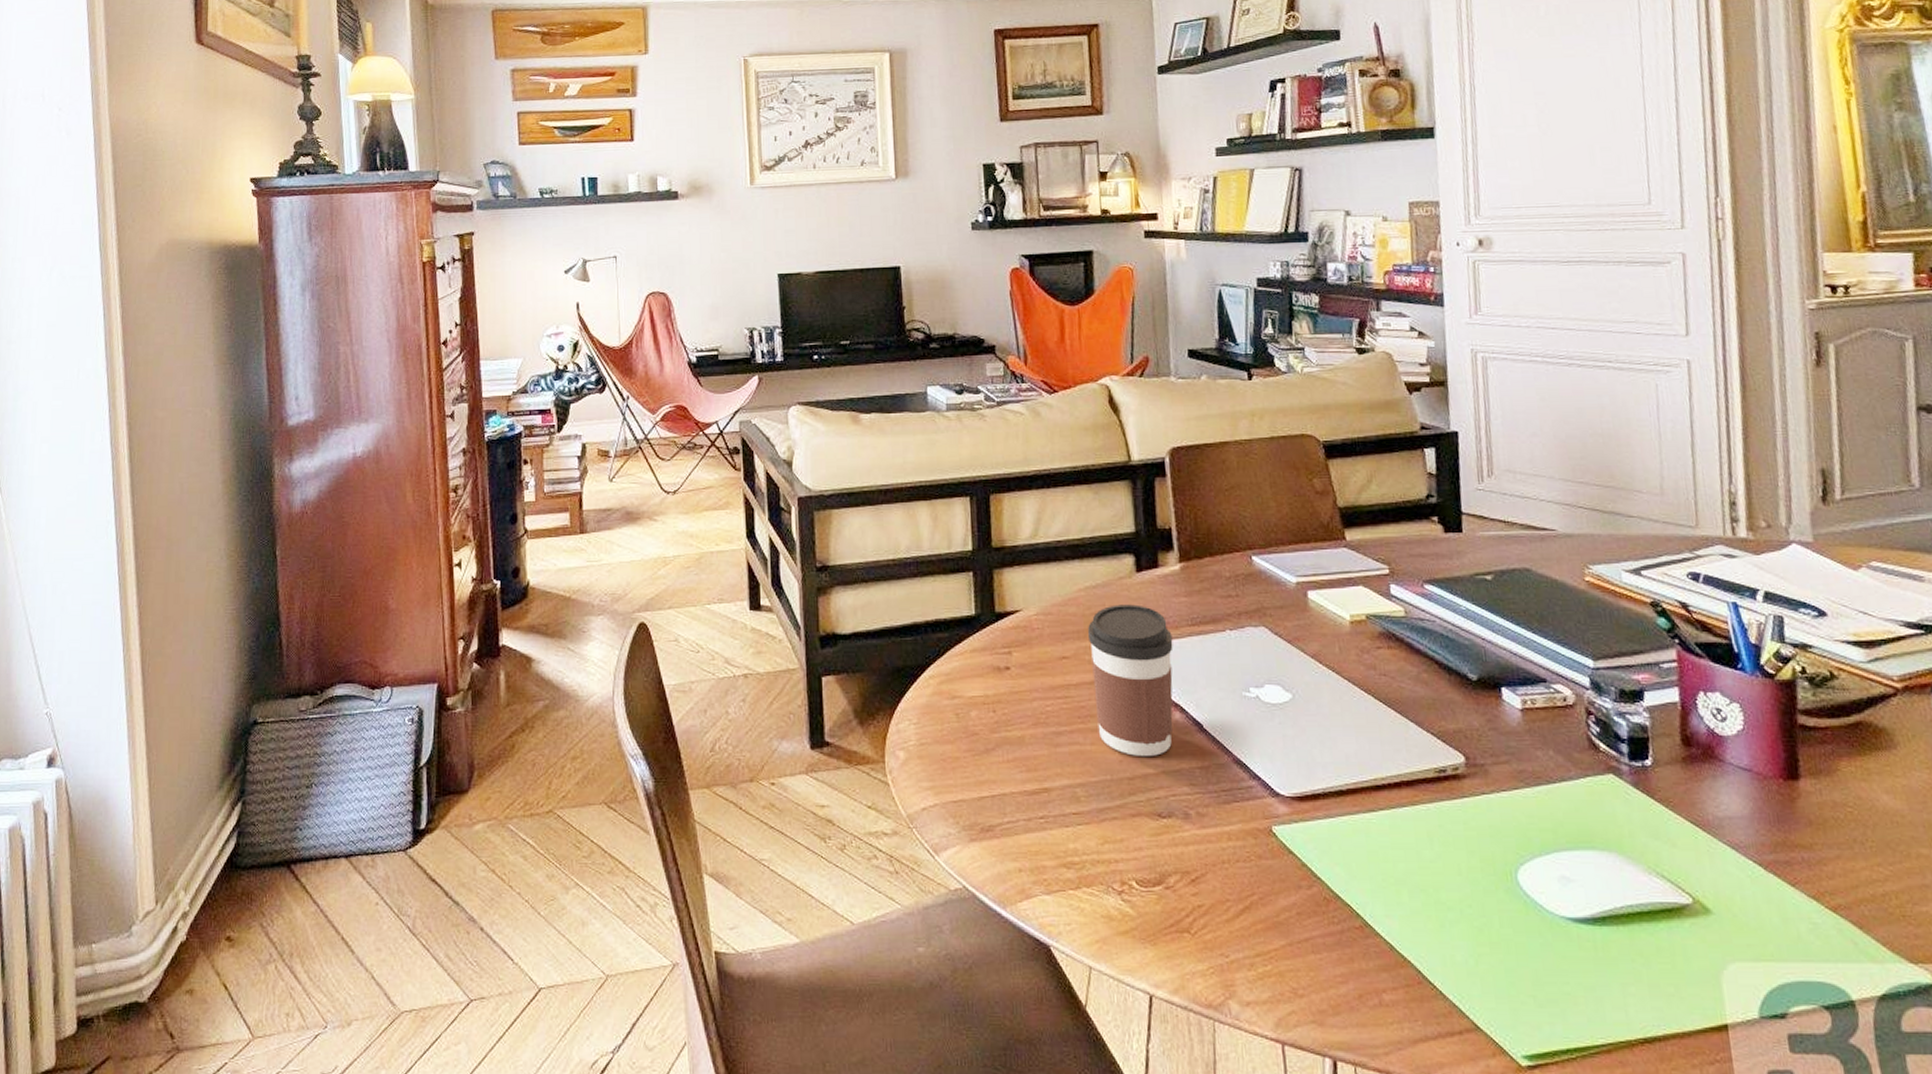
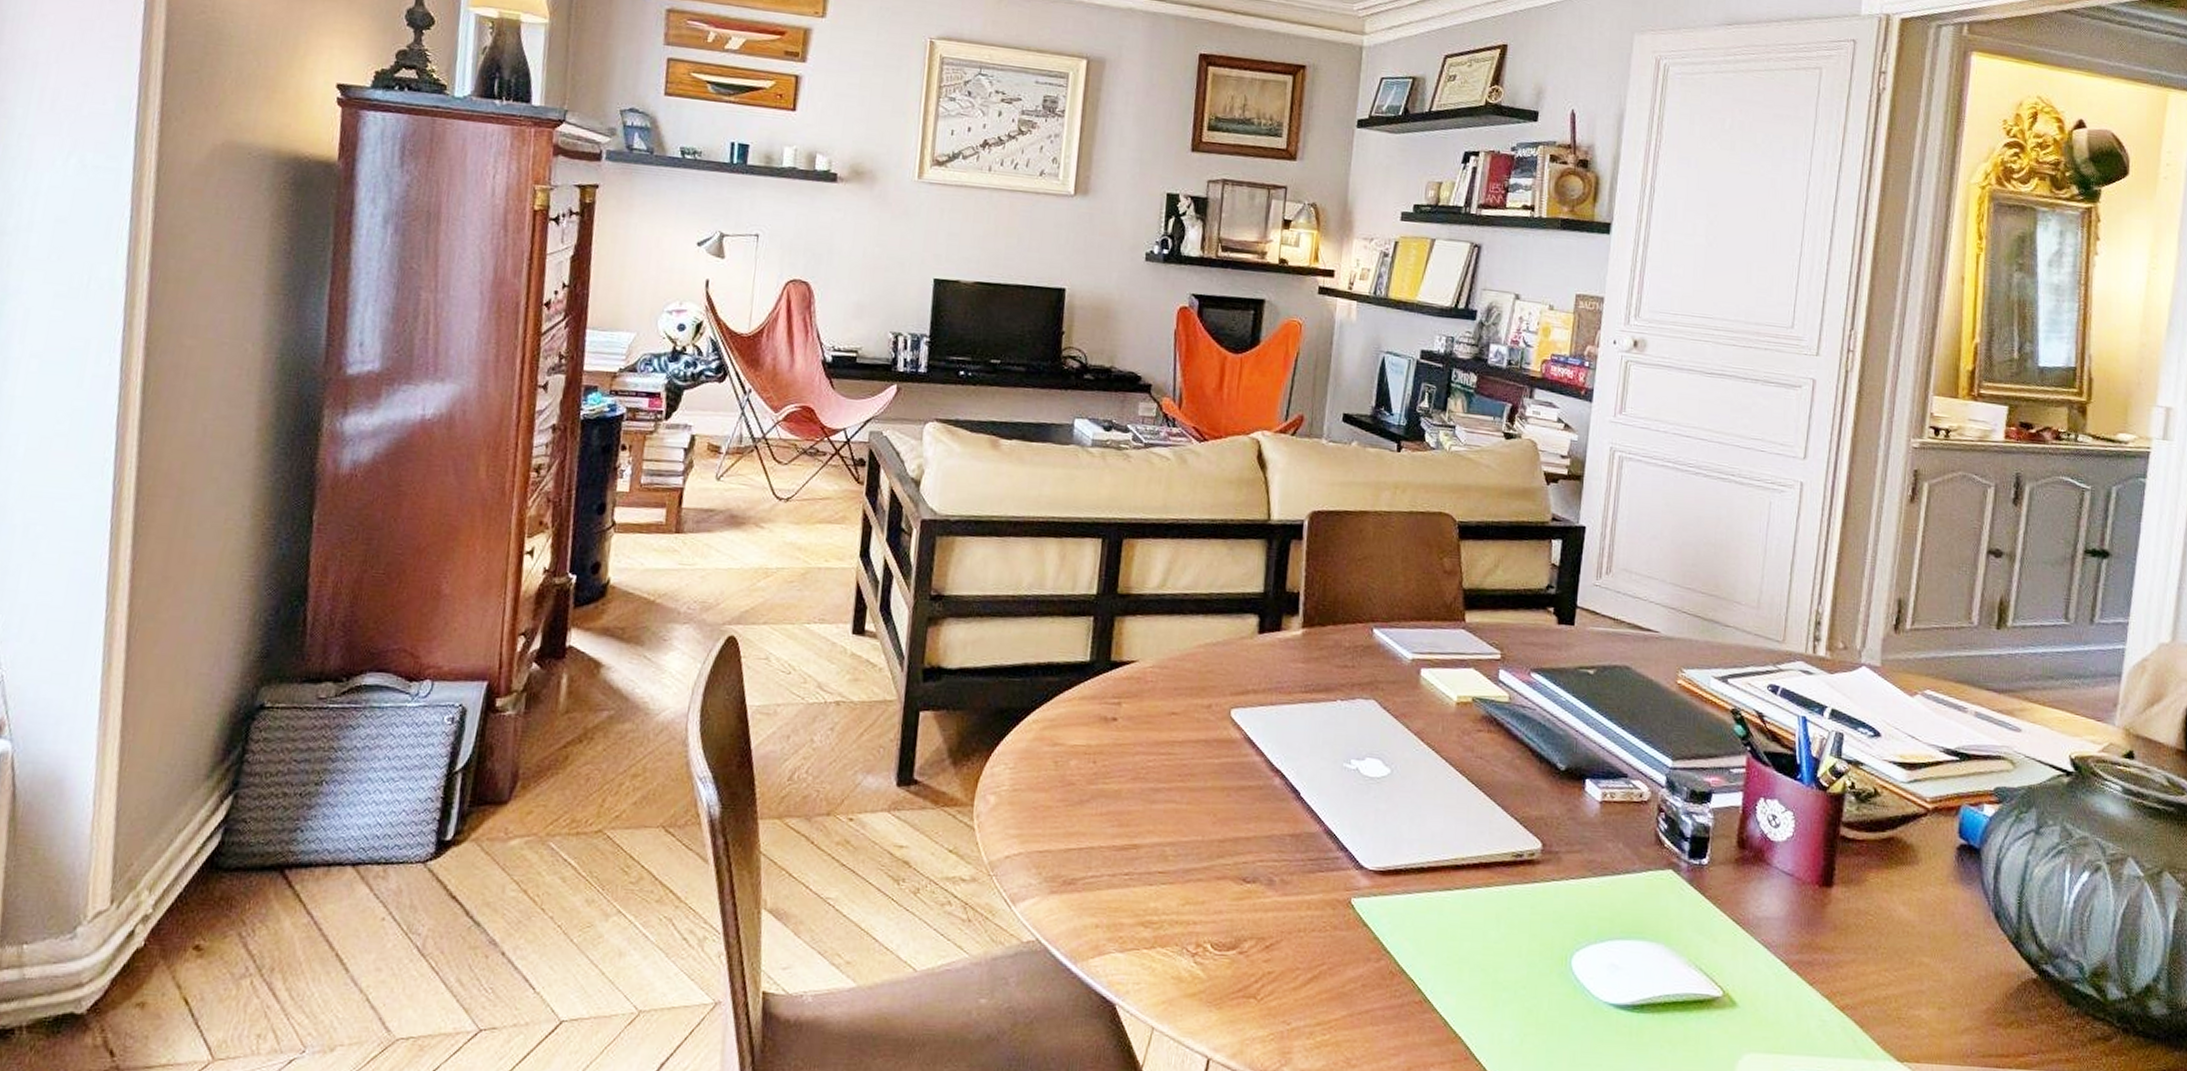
coffee cup: present [1088,604,1173,756] -> none [1196,664,1284,820]

